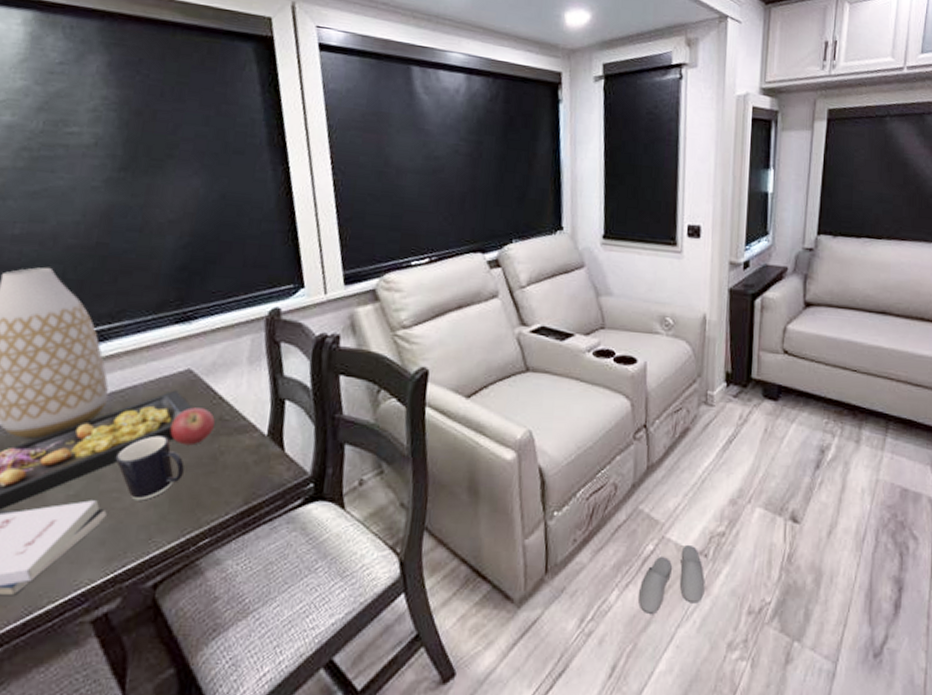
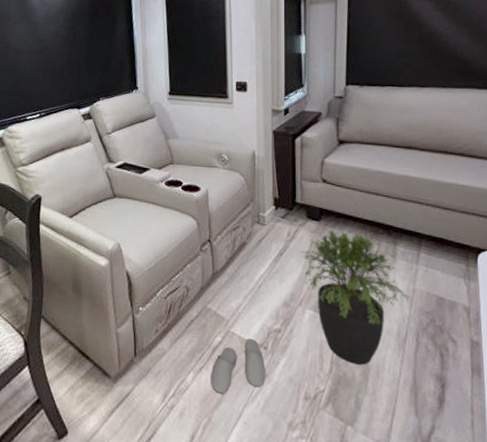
potted plant: none [753,410,872,570] -> present [301,229,410,365]

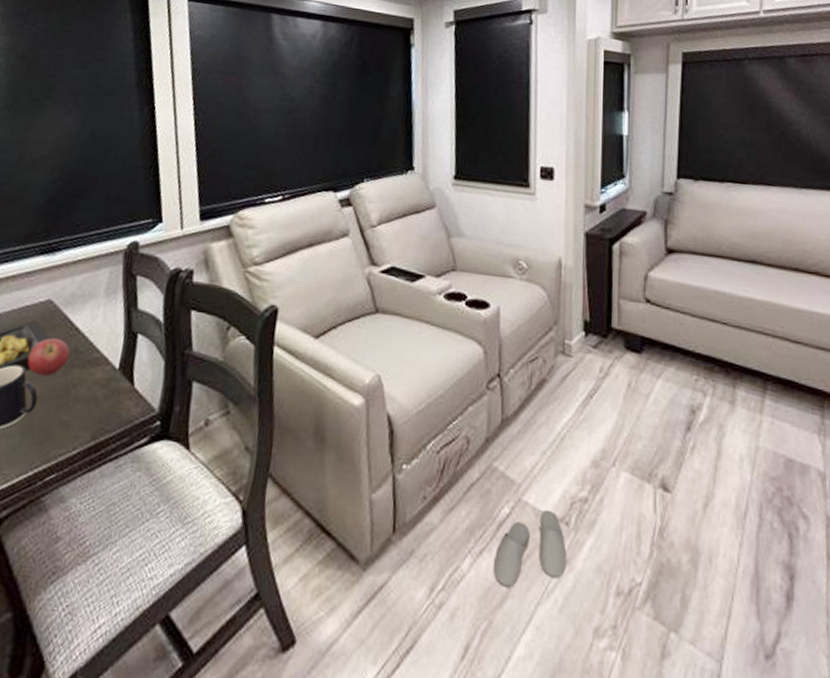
potted plant: present [301,229,410,365] -> none [616,364,752,548]

